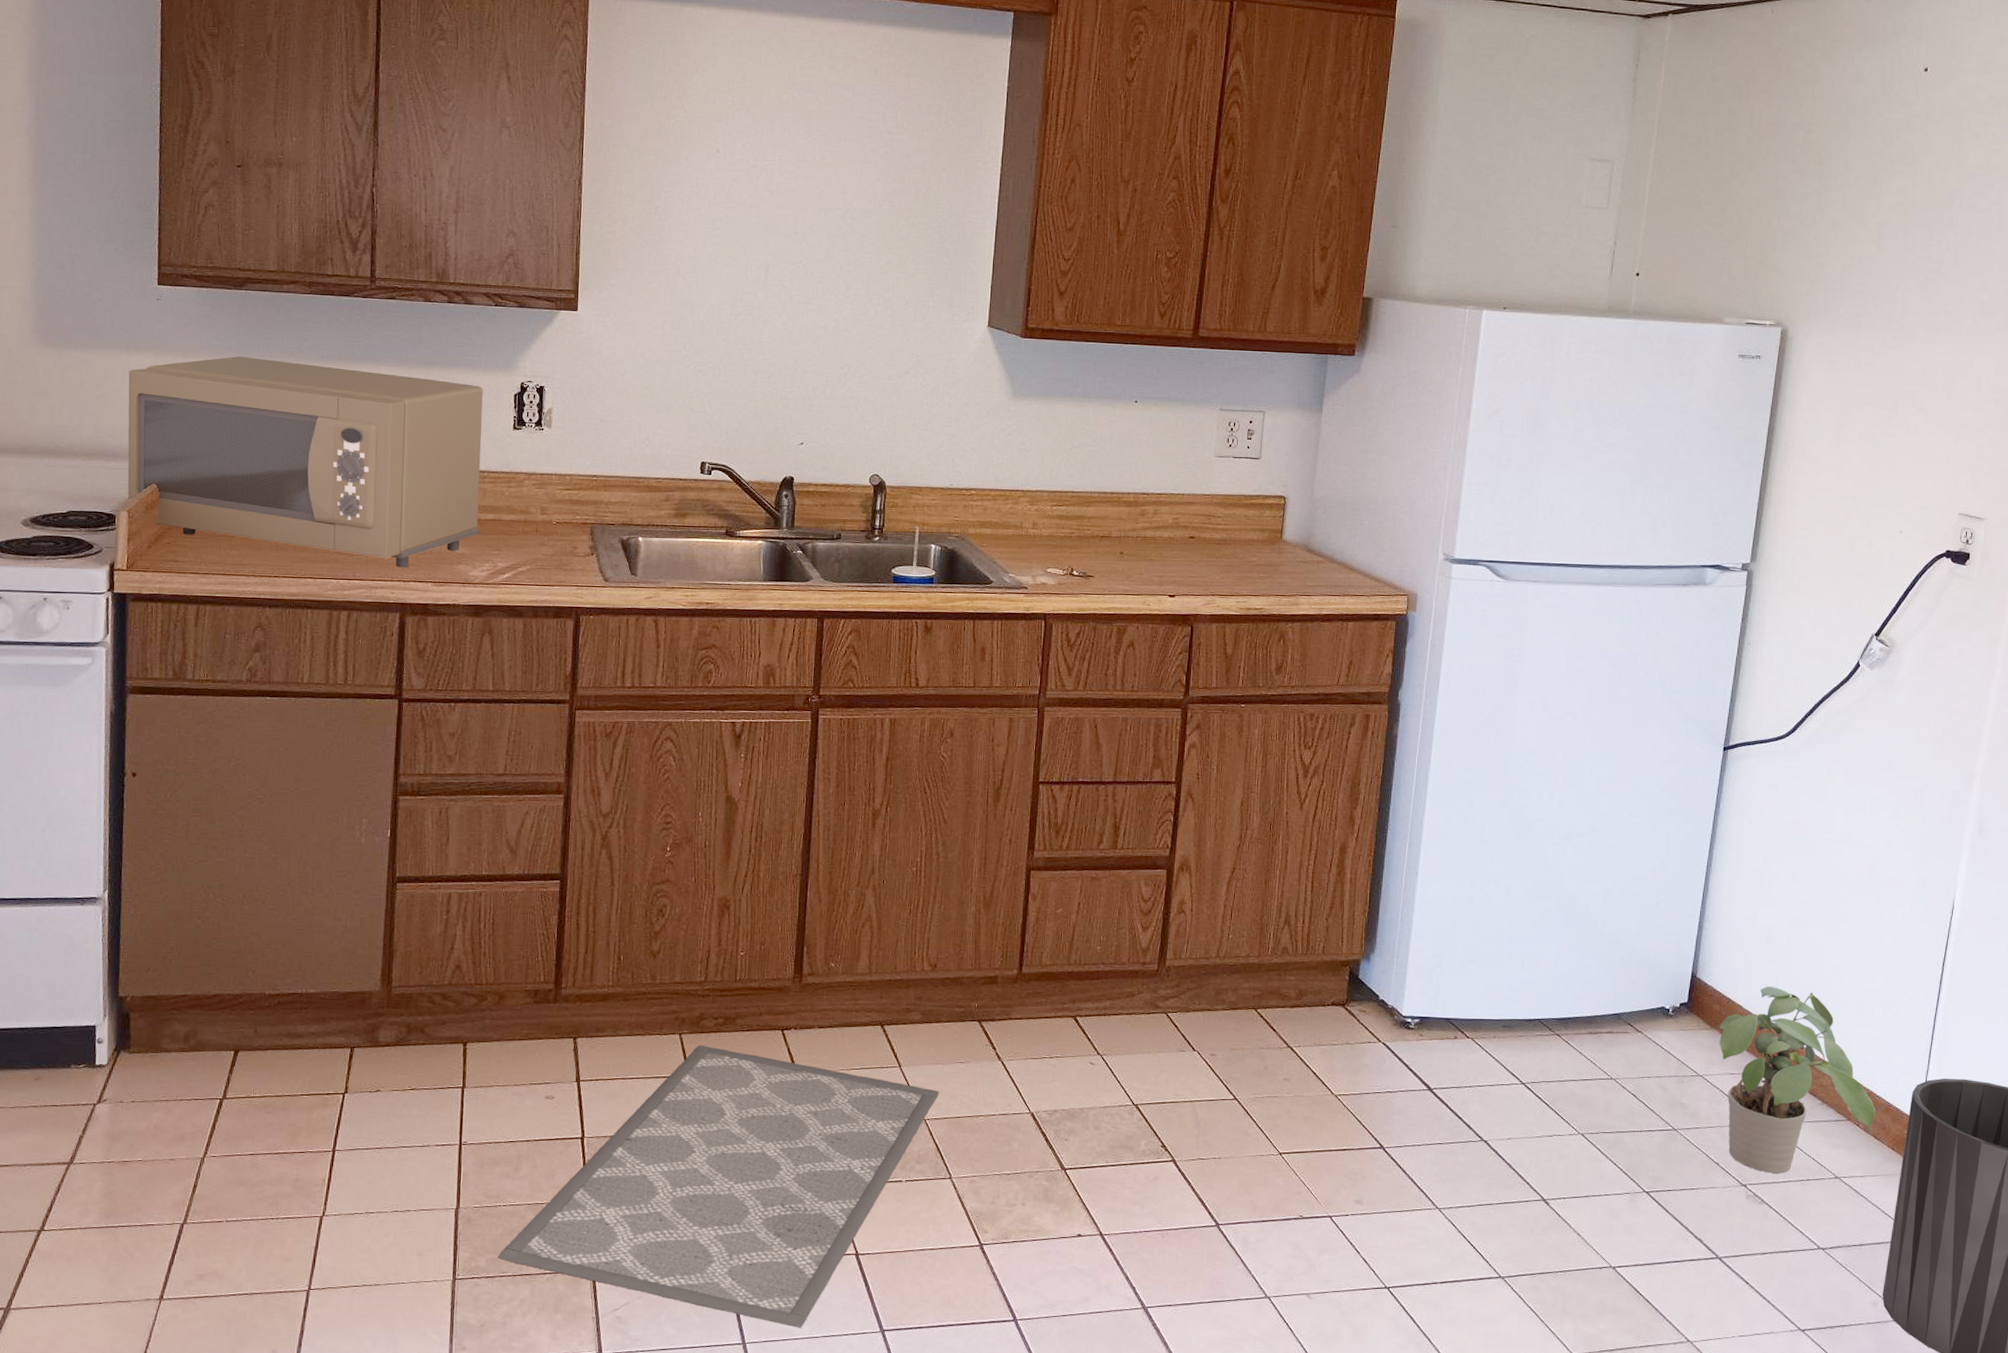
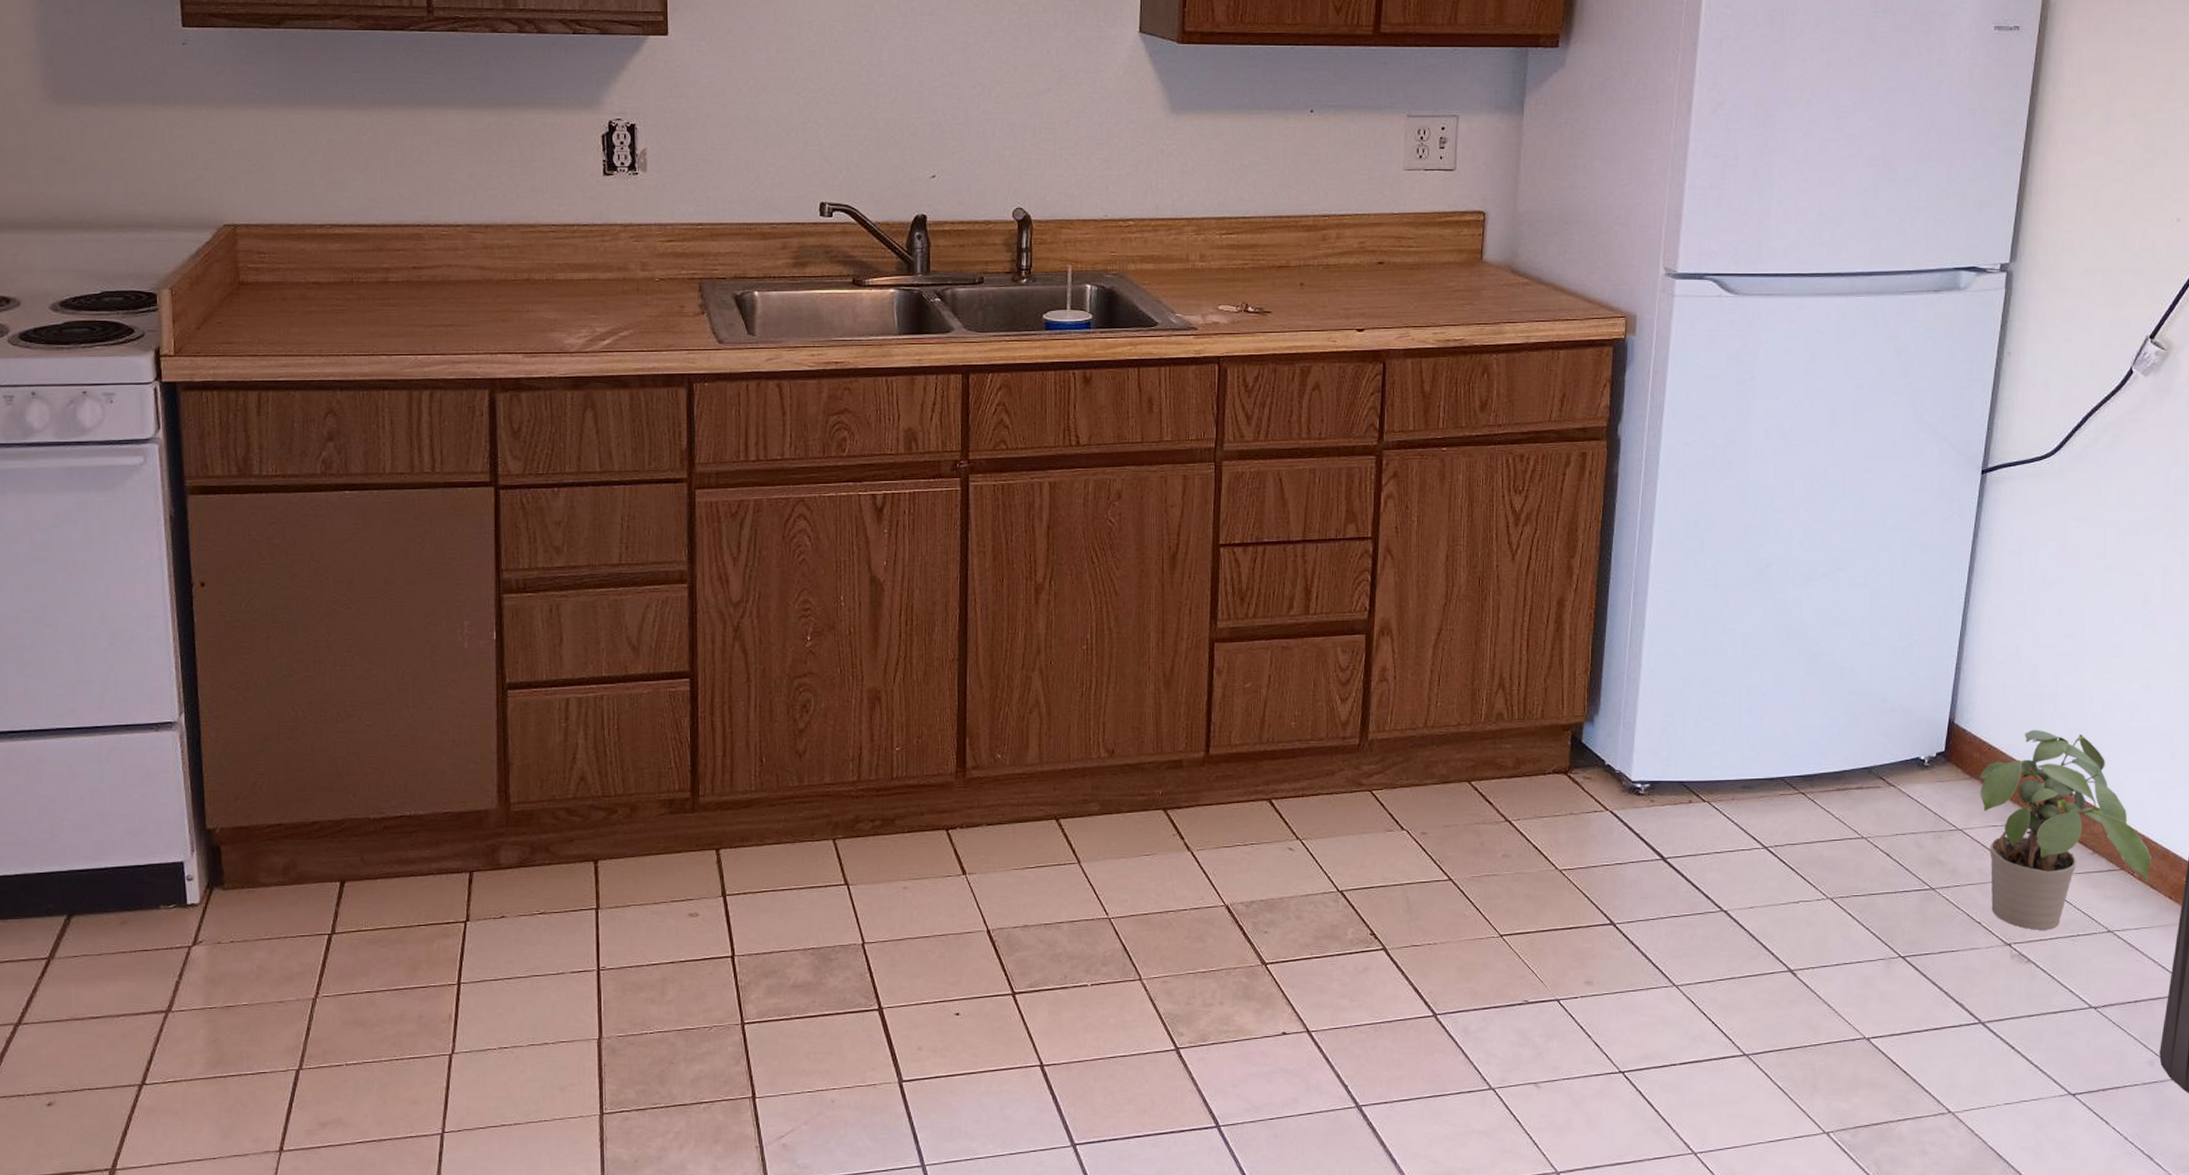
microwave: present [127,355,483,568] -> none [157,104,573,339]
bath mat: present [497,1044,940,1328] -> none [647,850,1124,1147]

